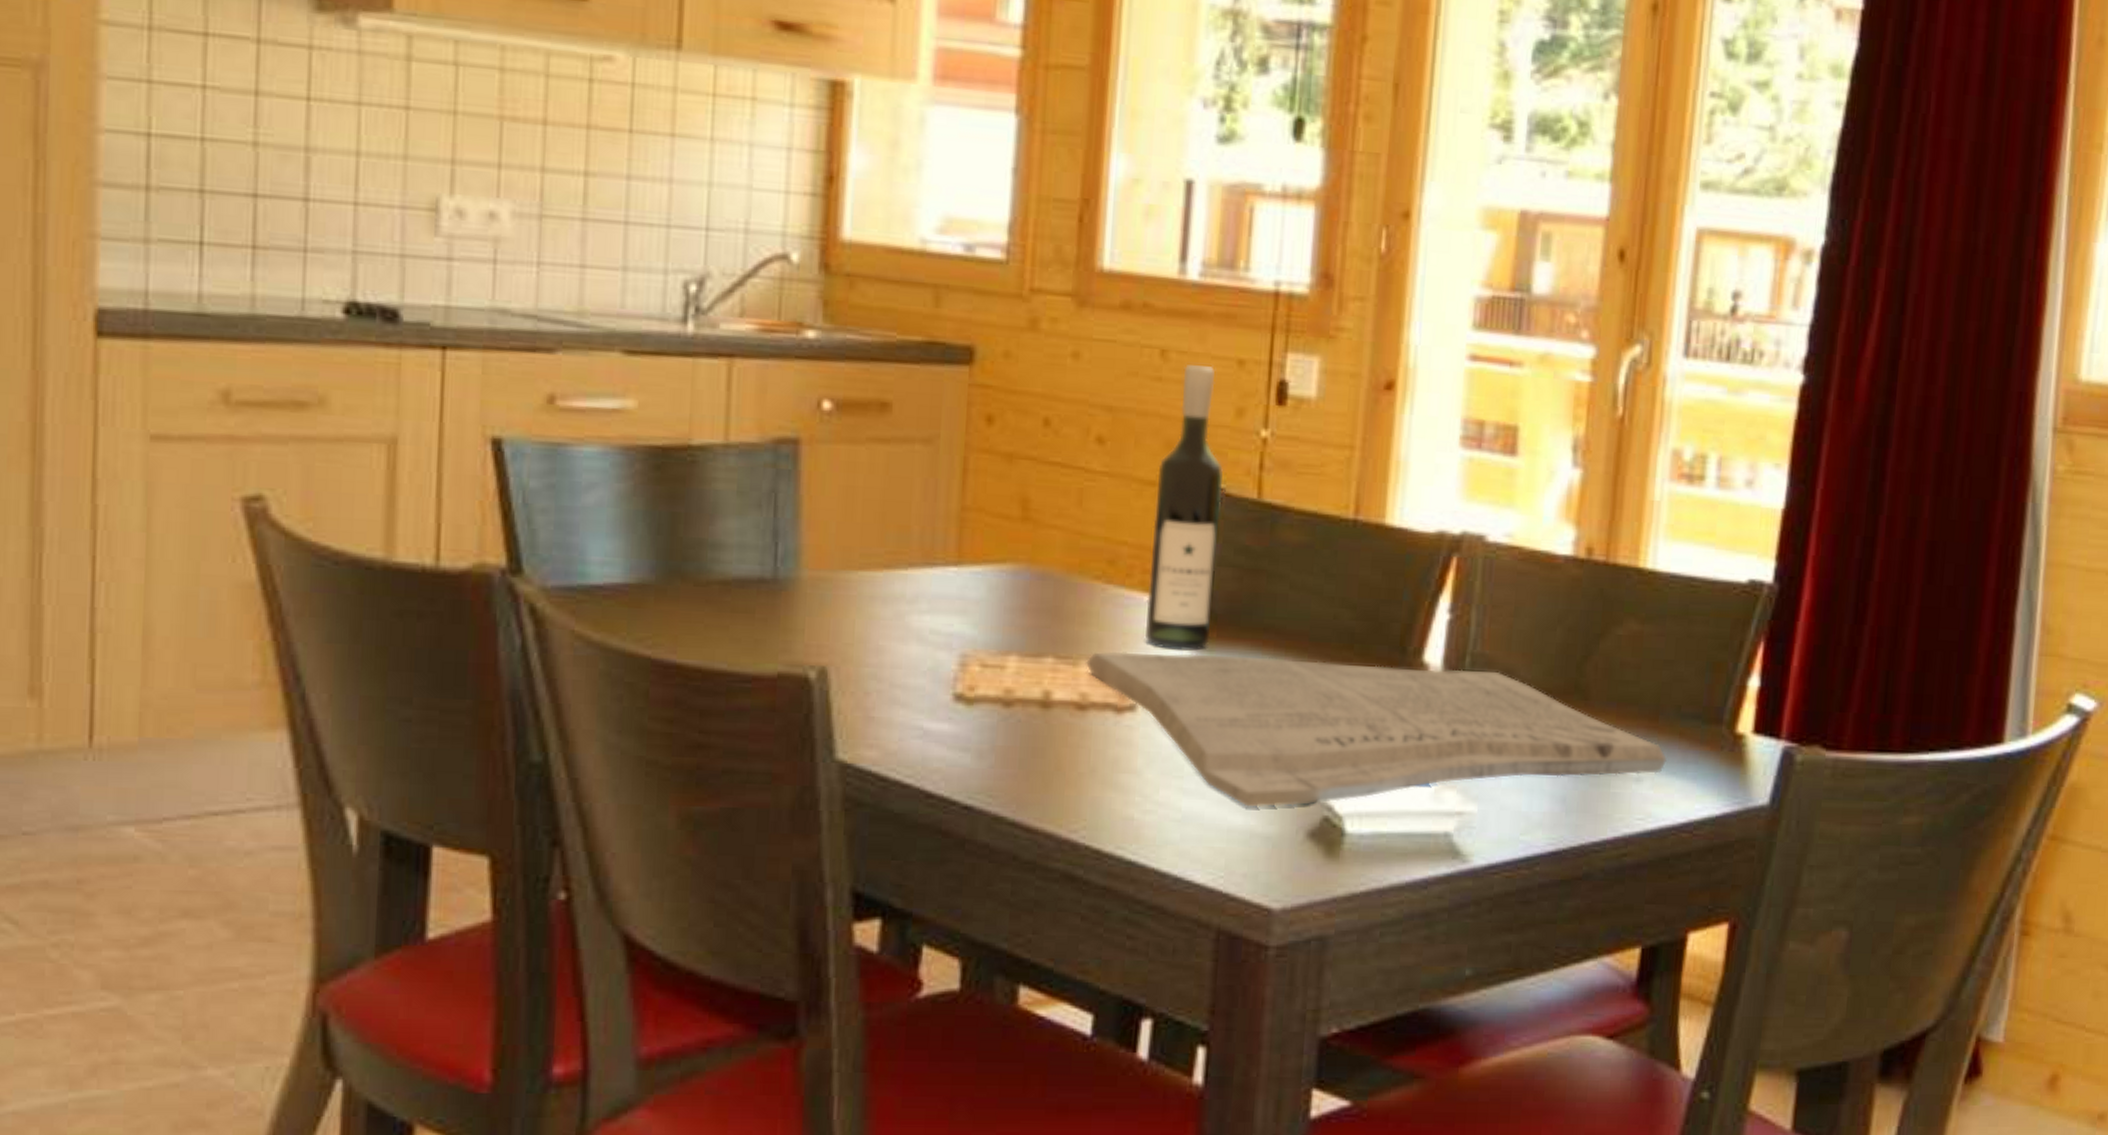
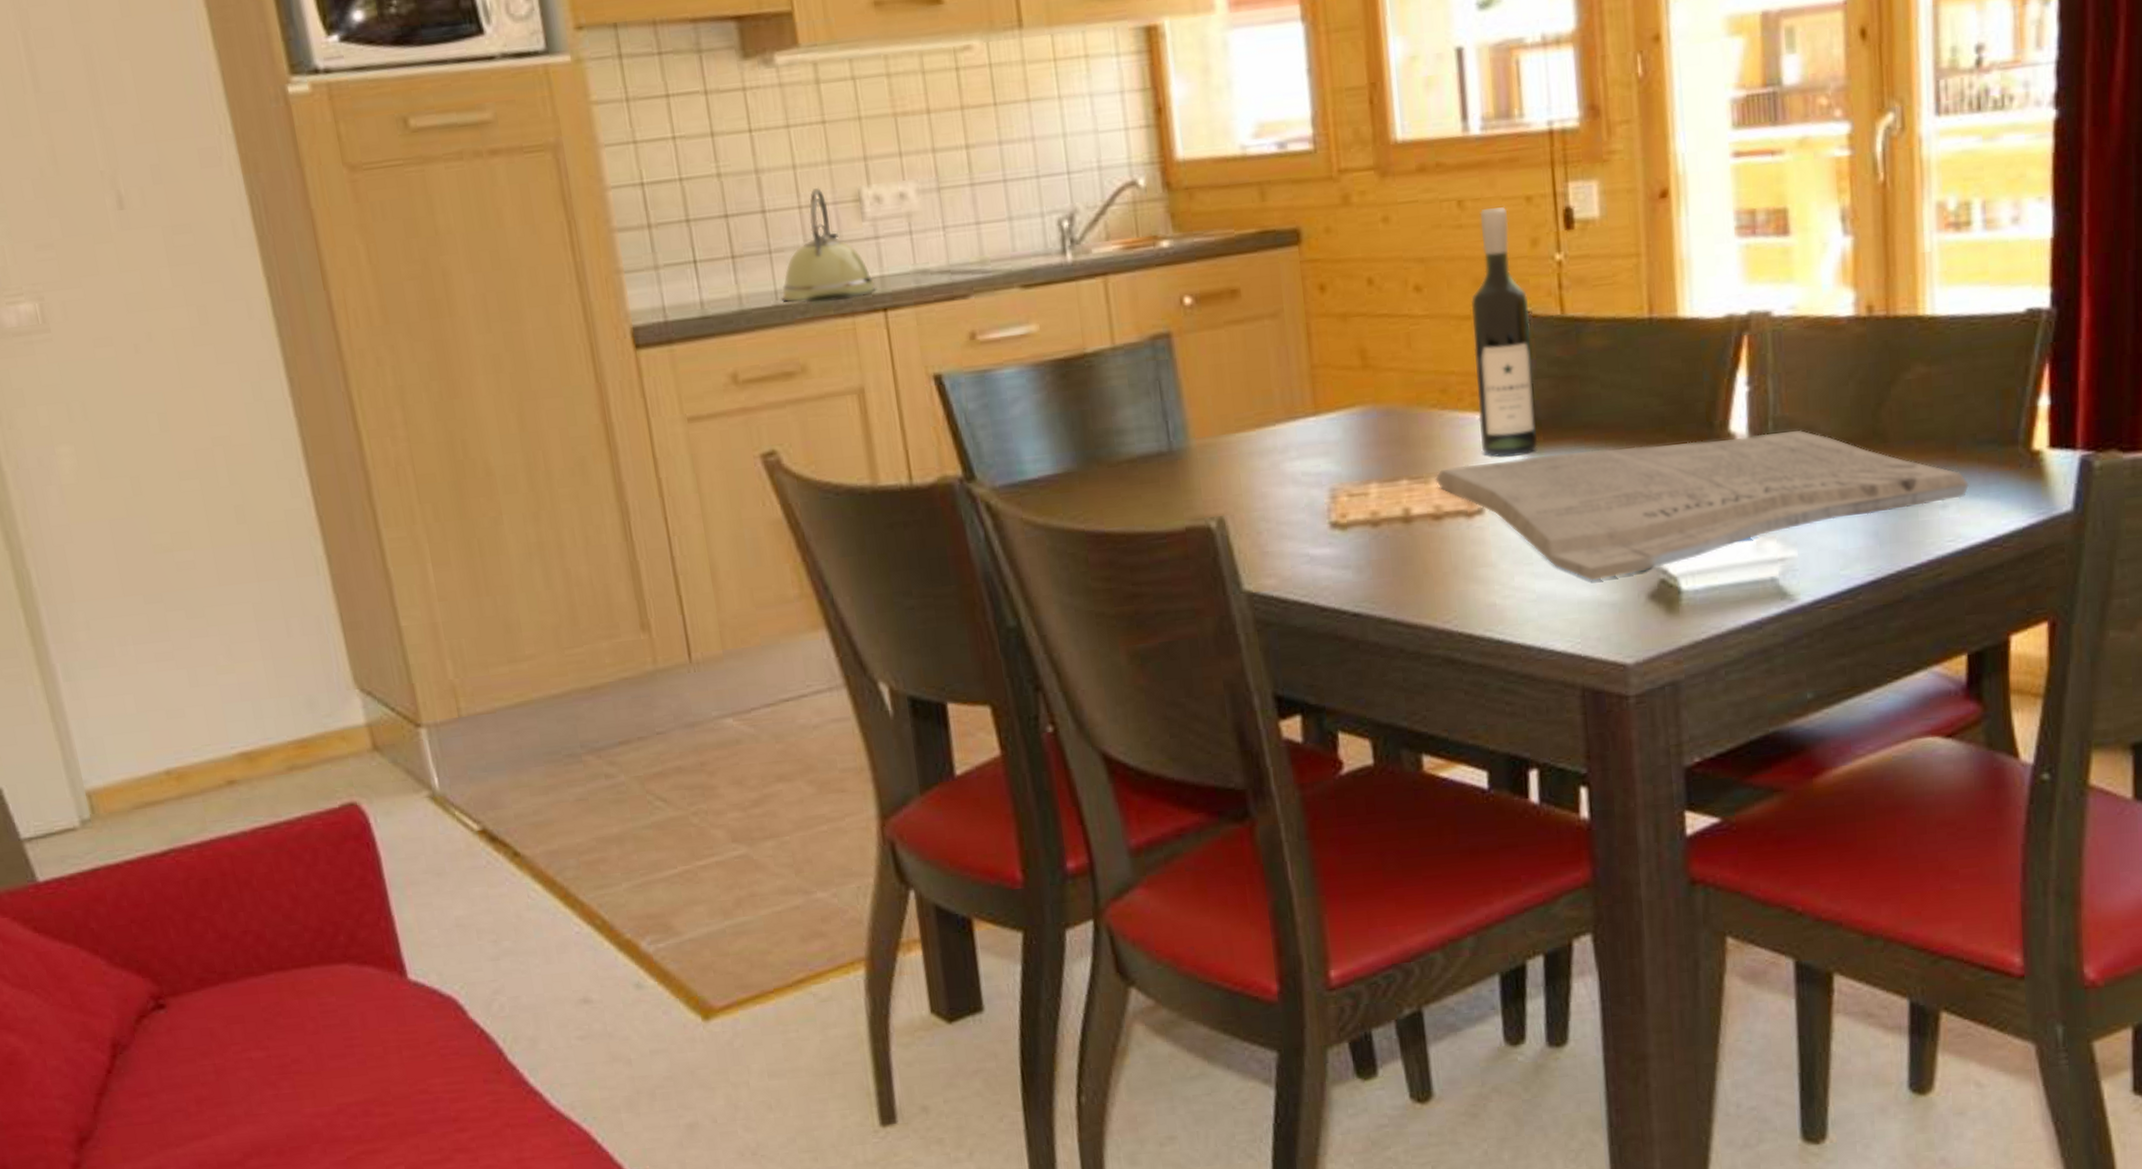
kettle: none [310,184,437,327] -> present [782,187,876,303]

